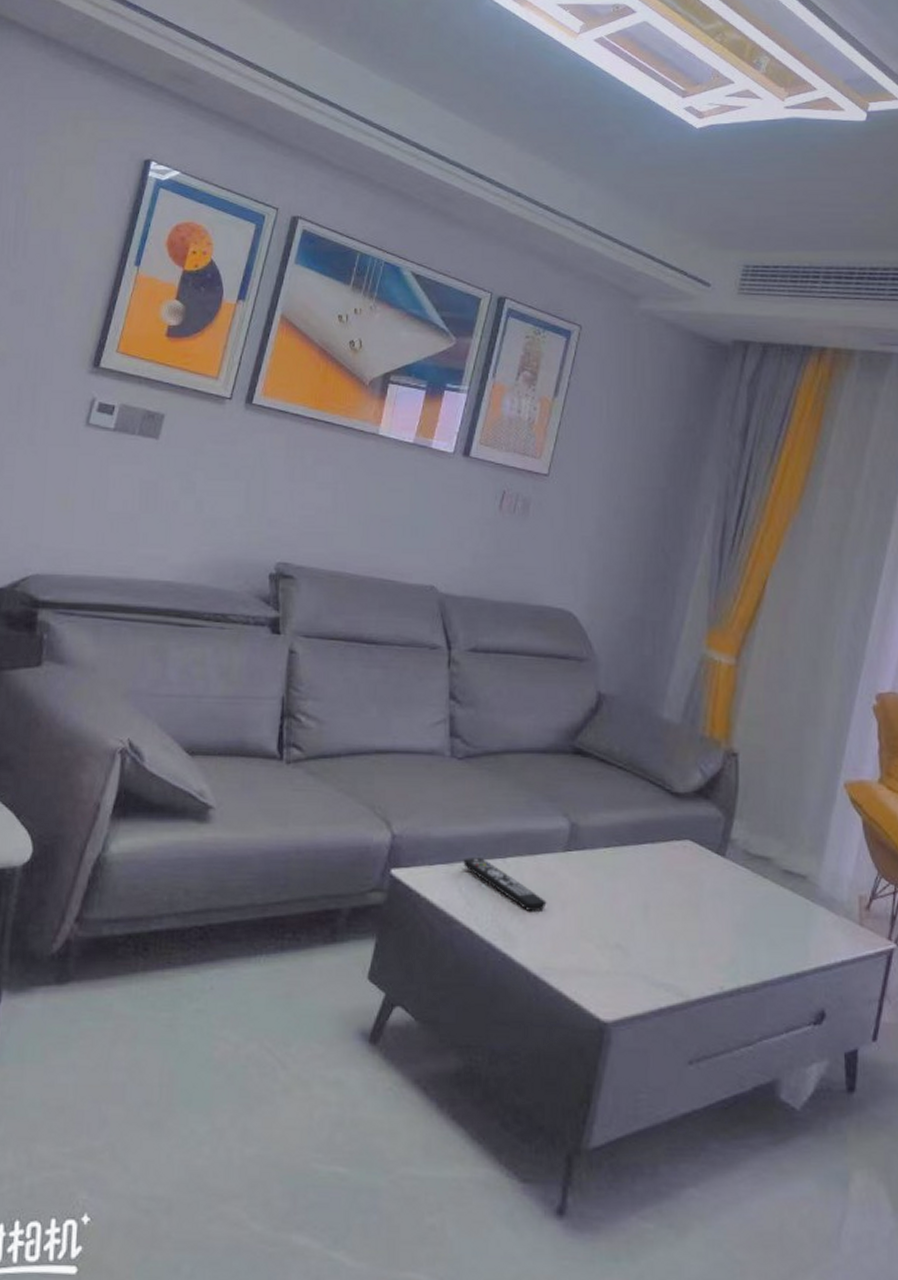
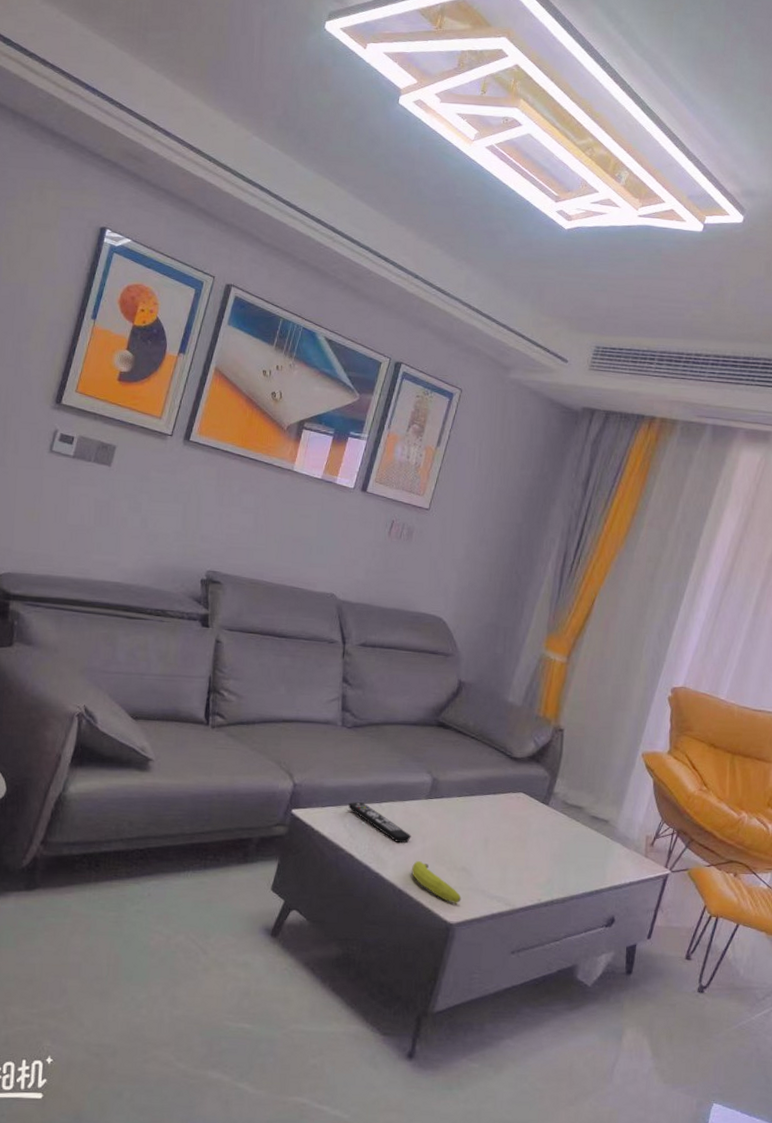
fruit: none [550,936,617,996] -> present [412,861,462,904]

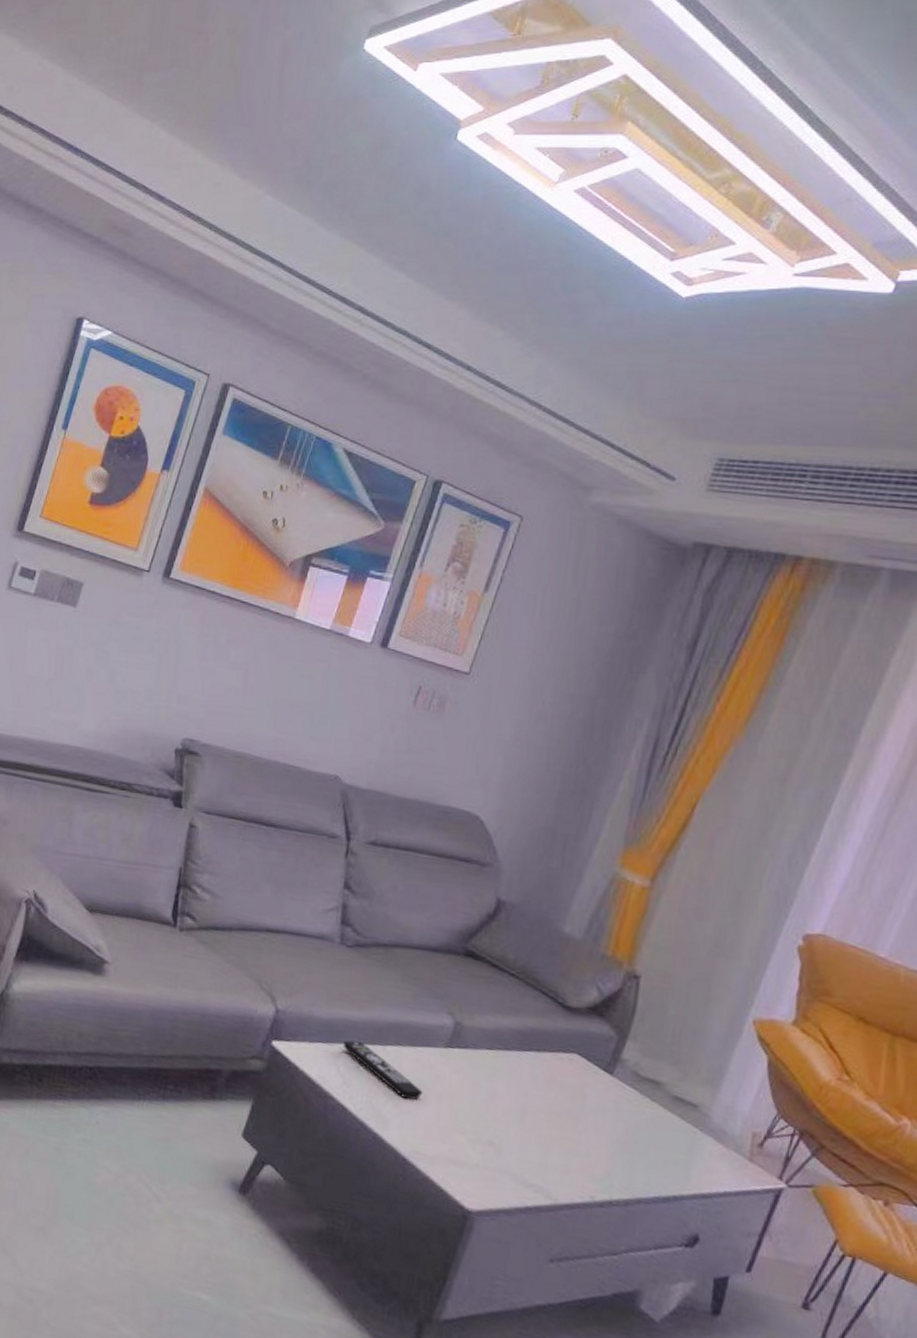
fruit: present [412,861,462,904] -> none [421,1125,486,1187]

